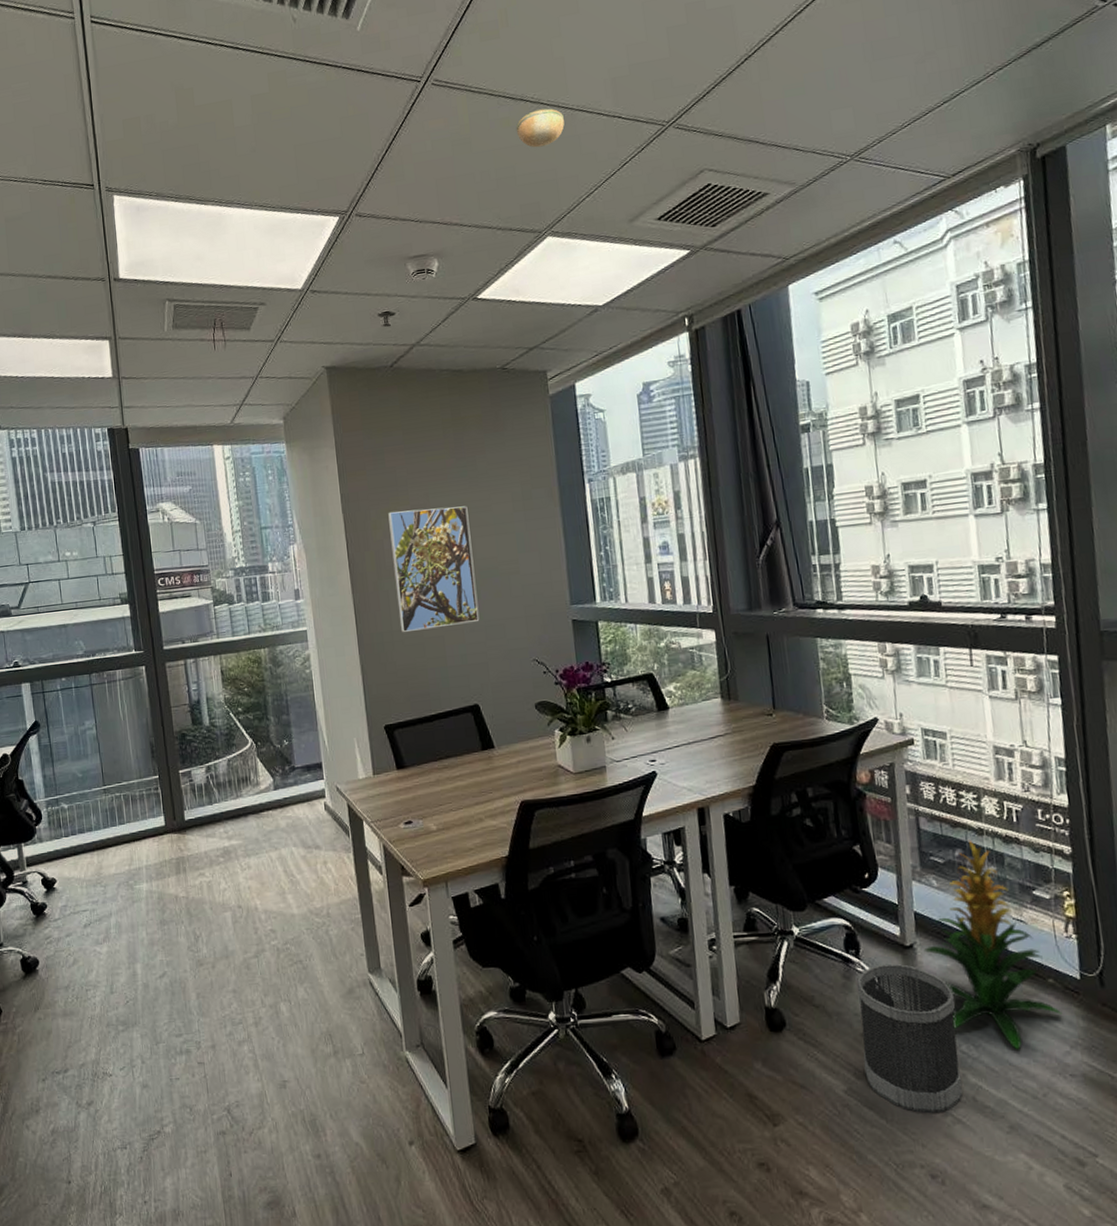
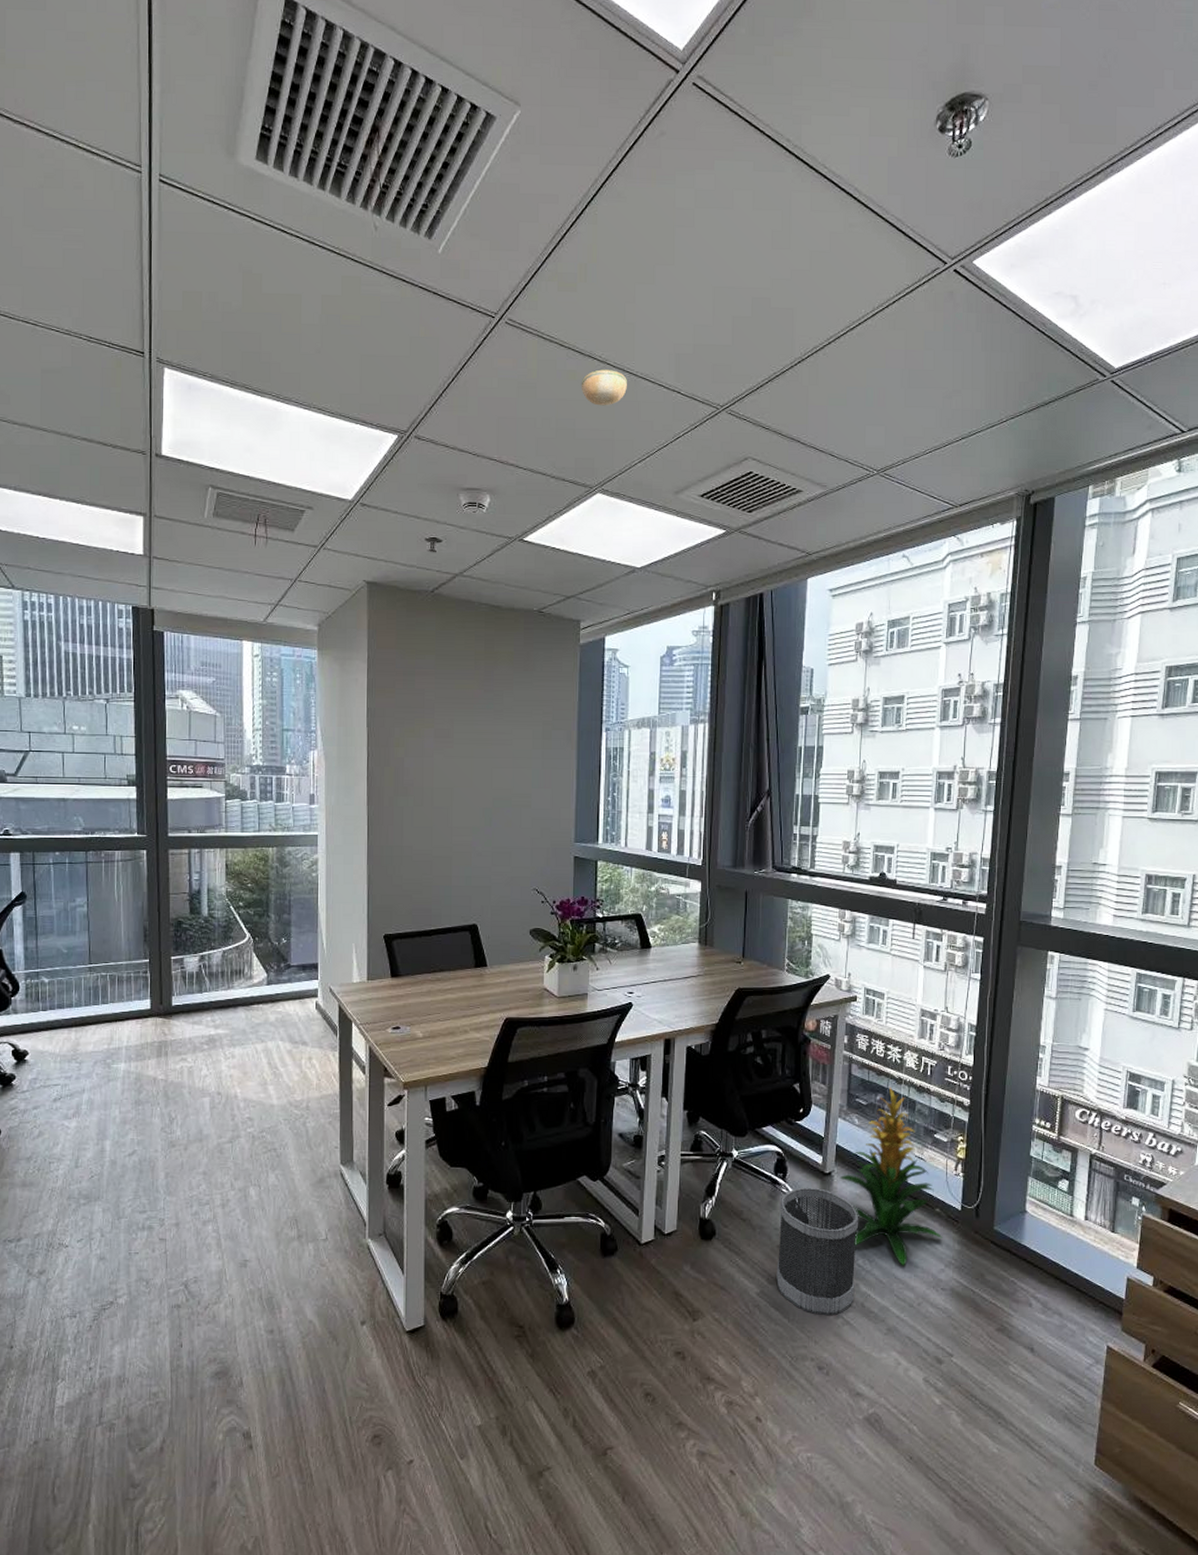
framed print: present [388,506,480,632] -> none [410,732,489,849]

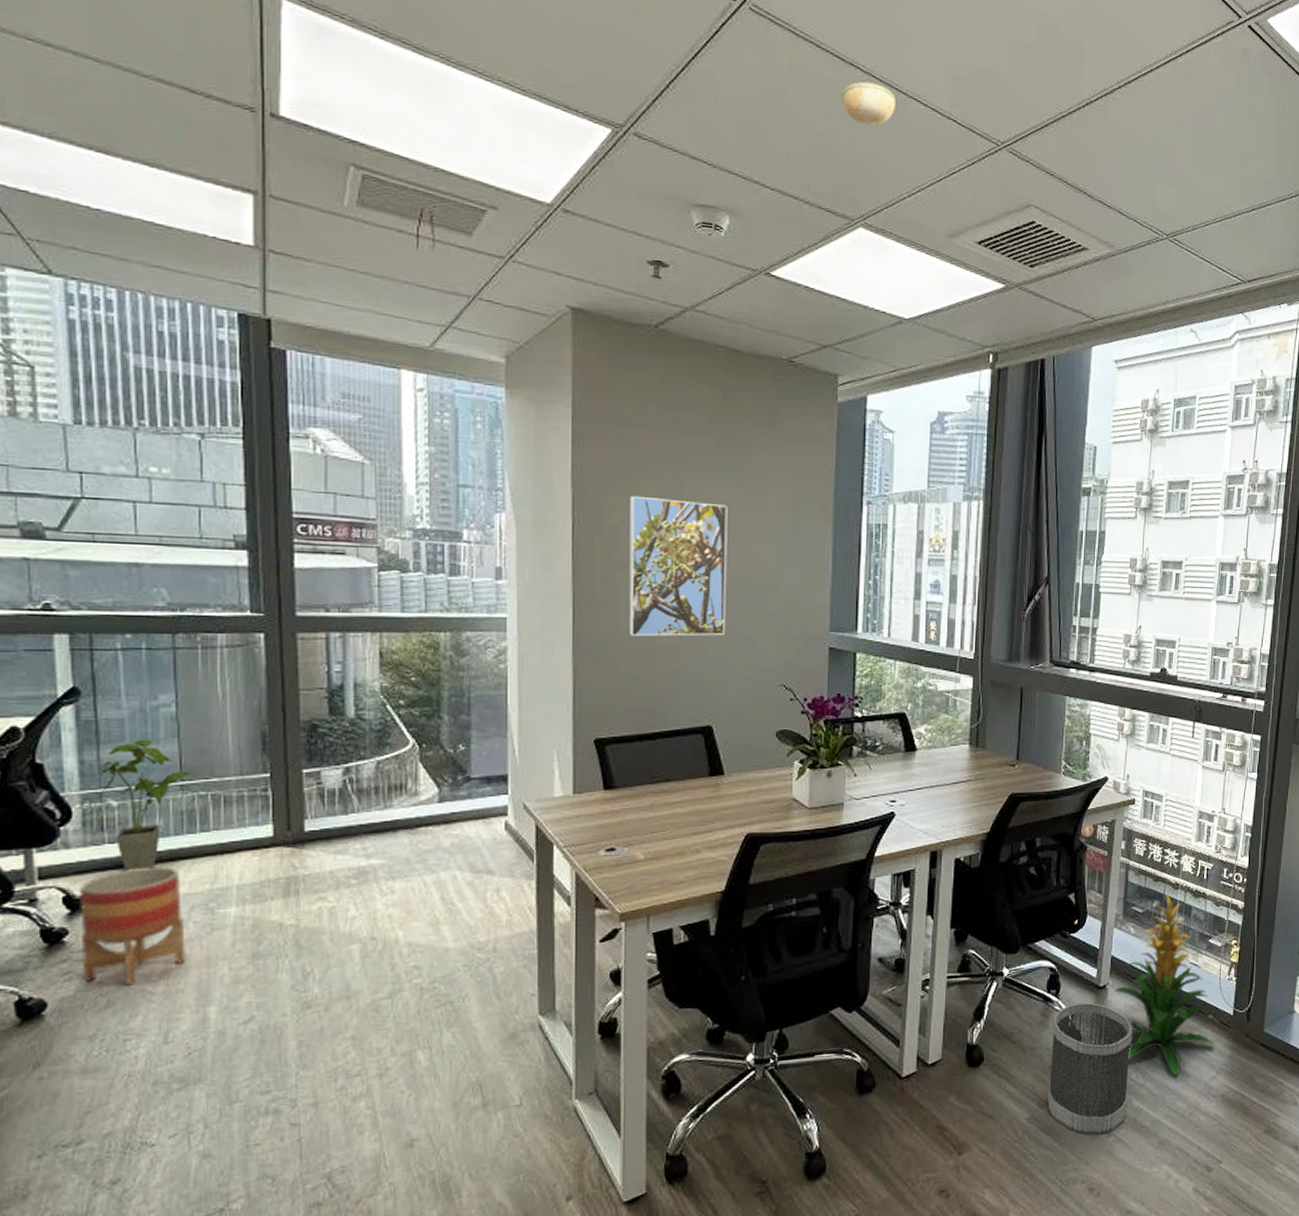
planter: none [22,1030,91,1121] -> present [78,867,186,986]
house plant: none [36,932,101,1032] -> present [98,739,199,871]
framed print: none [410,732,489,849] -> present [628,495,728,636]

